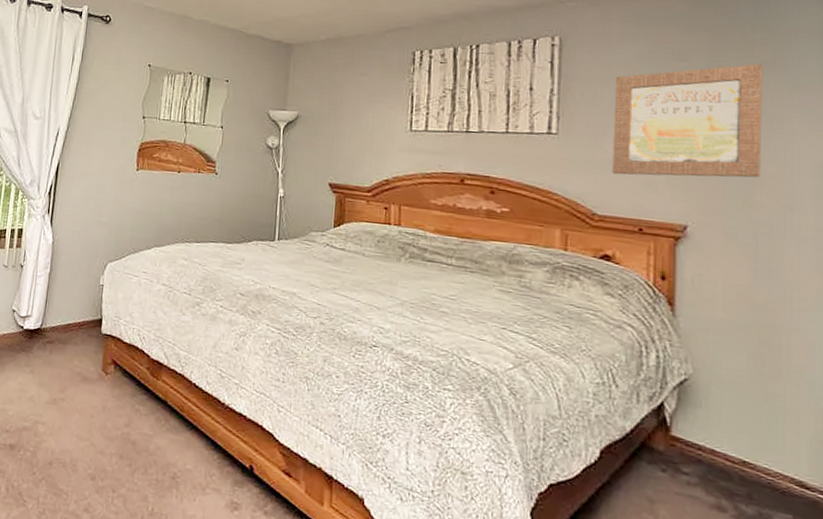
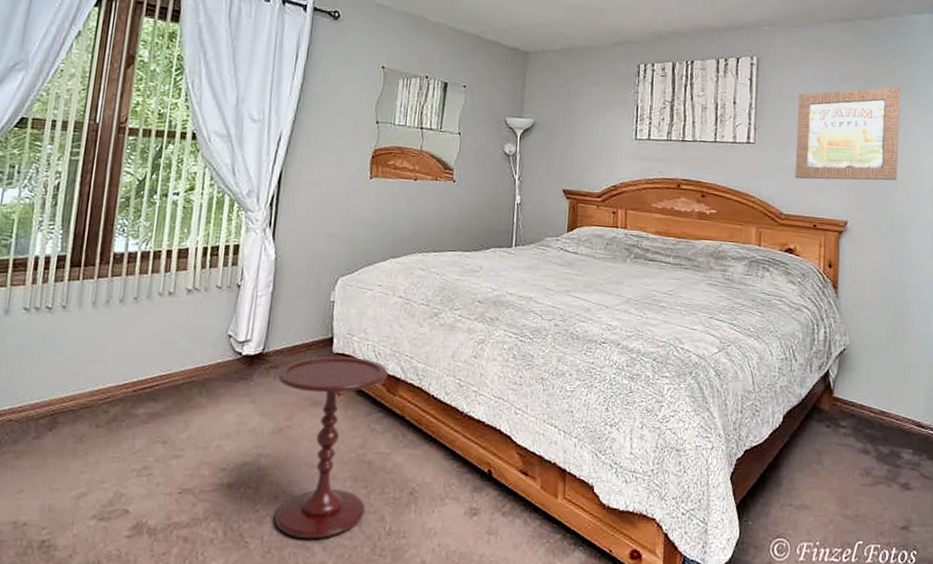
side table: none [49,336,152,509] -> present [275,356,388,539]

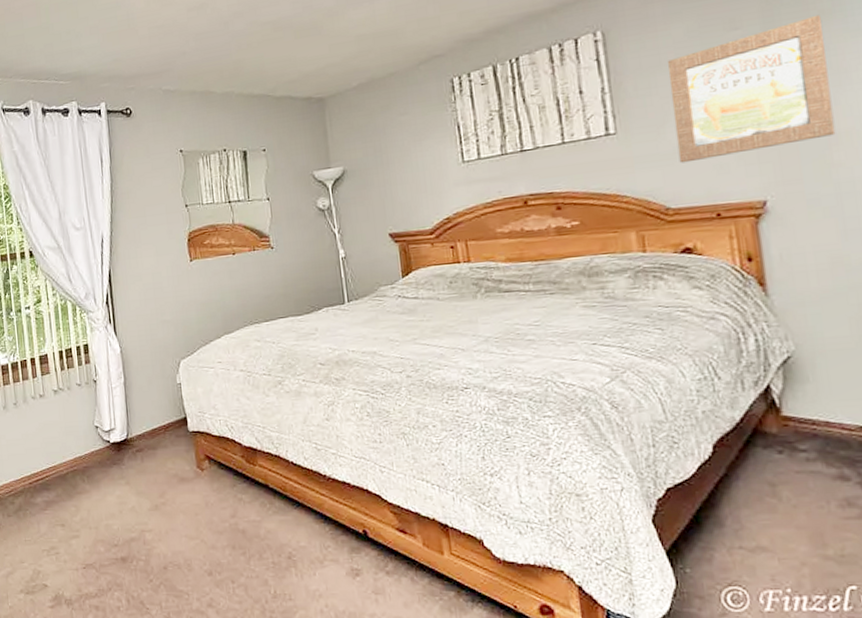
side table: present [275,356,388,539] -> none [143,433,248,604]

